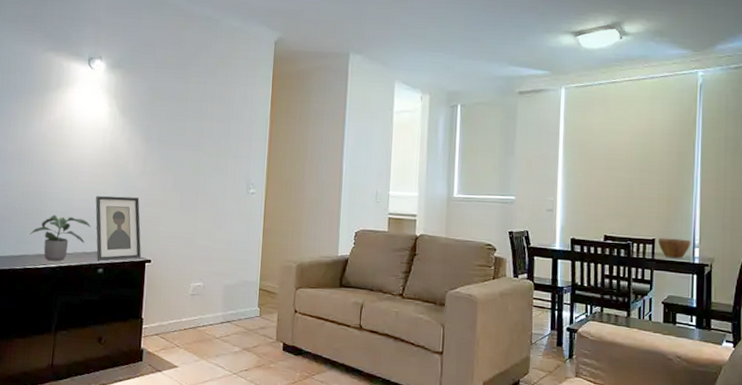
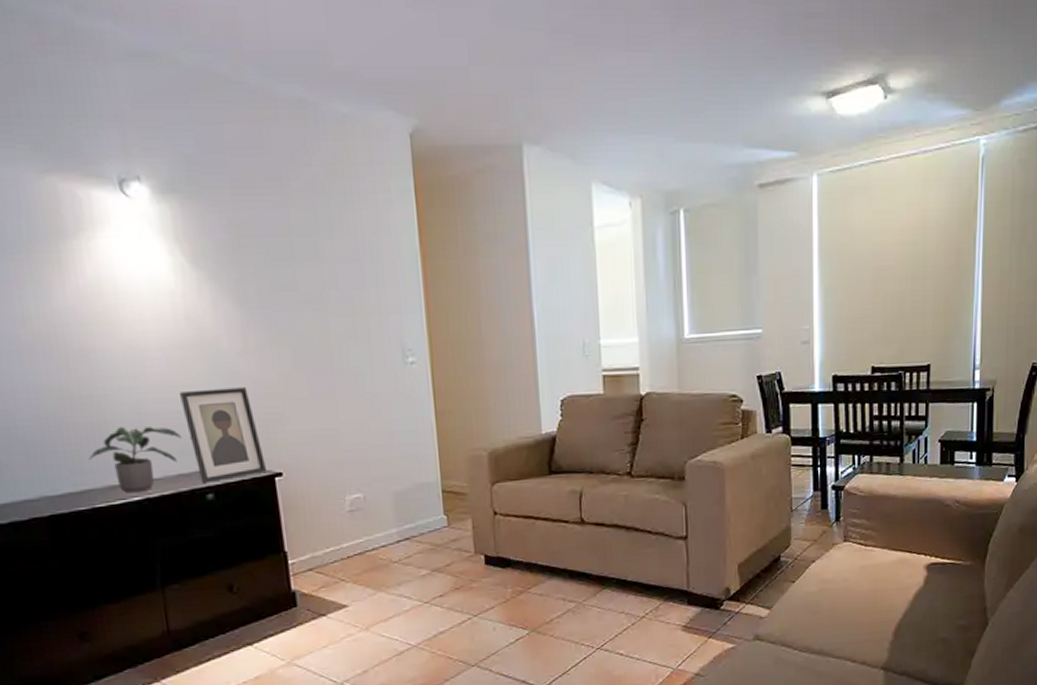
bowl: present [657,238,691,259] -> none [933,360,971,386]

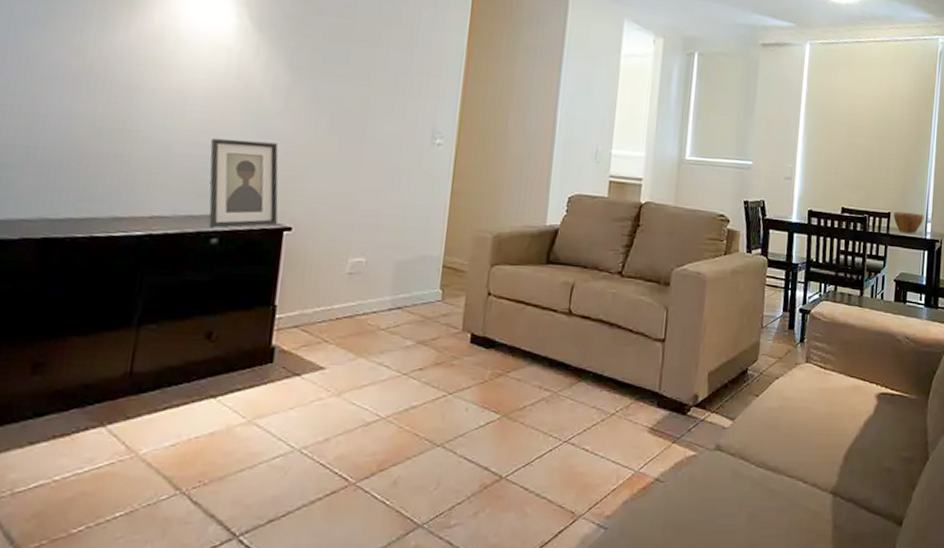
potted plant: present [88,427,183,494] -> none [101,162,203,228]
bowl: none [933,360,971,386] -> present [893,211,924,234]

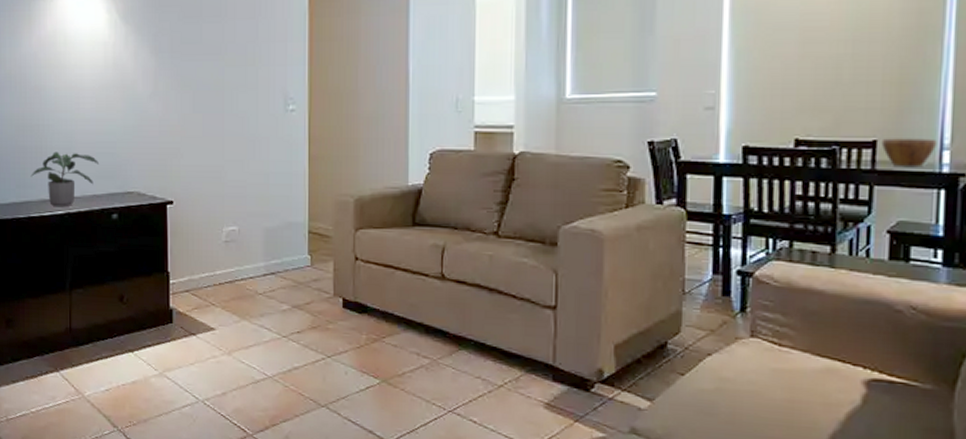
potted plant: none [101,162,203,228] -> present [30,151,100,208]
picture frame: present [209,138,279,228] -> none [101,124,162,205]

